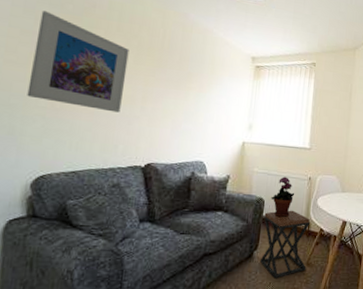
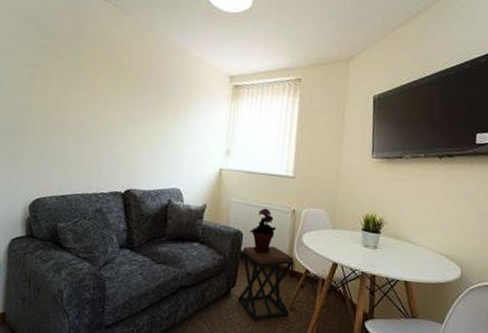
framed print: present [27,10,129,113] -> none [26,43,111,139]

